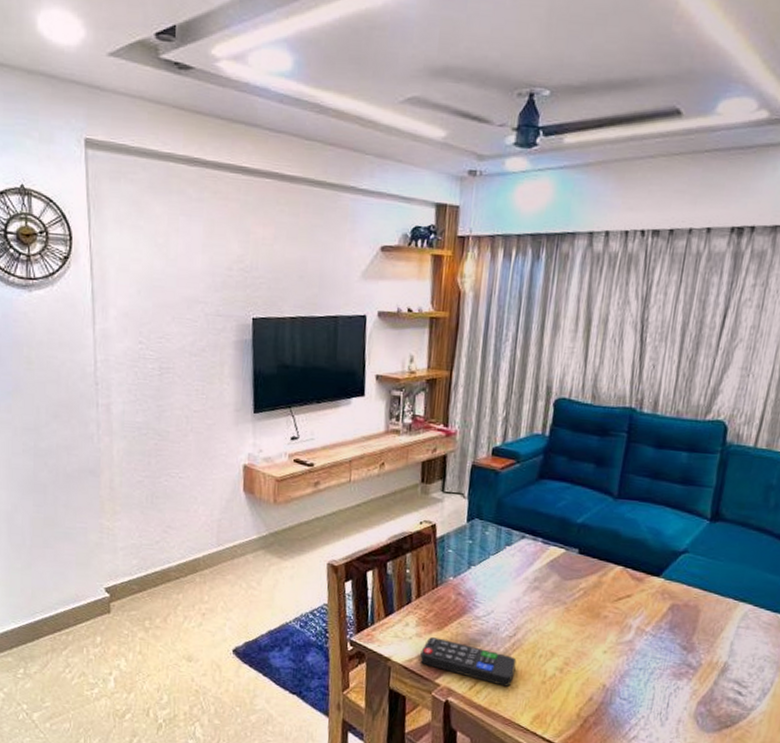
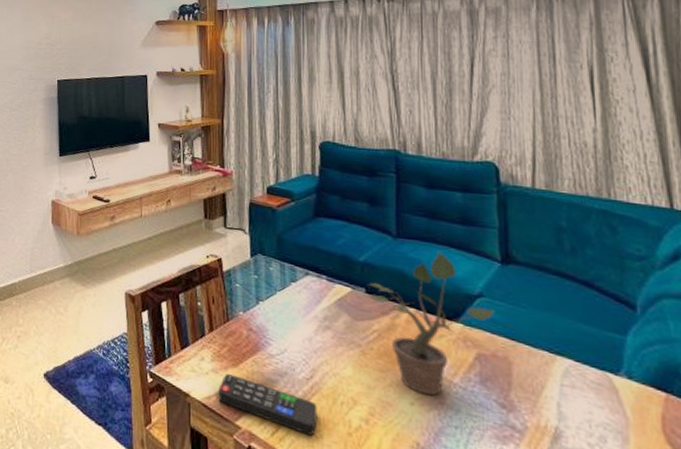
potted plant: none [578,511,695,644] -> present [366,251,495,396]

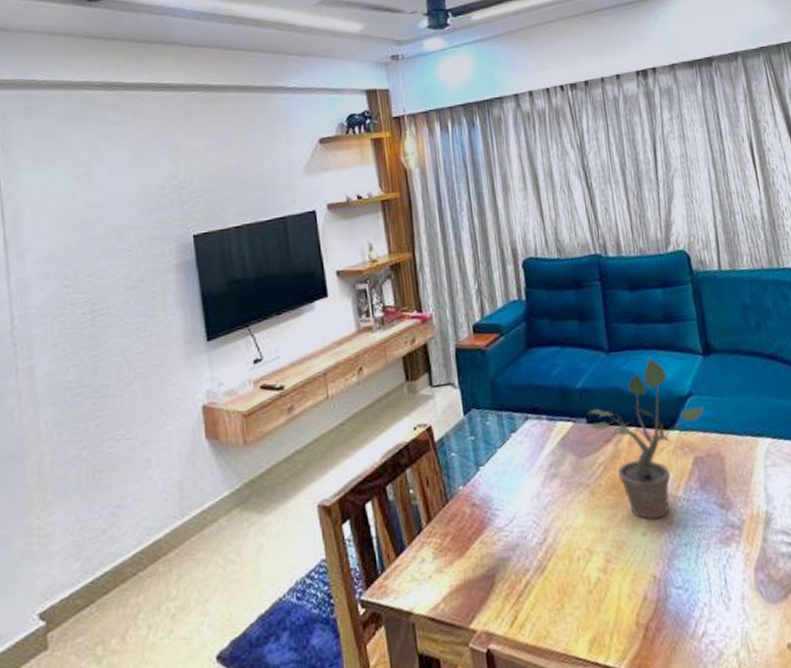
remote control: present [218,374,317,436] -> none [445,567,556,611]

